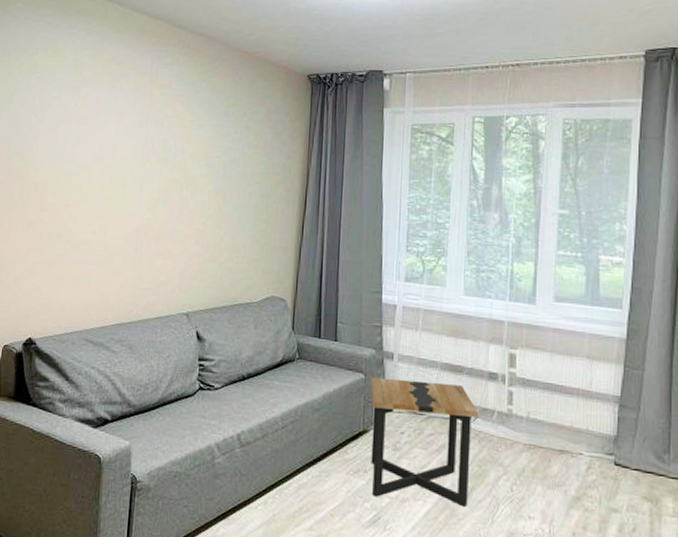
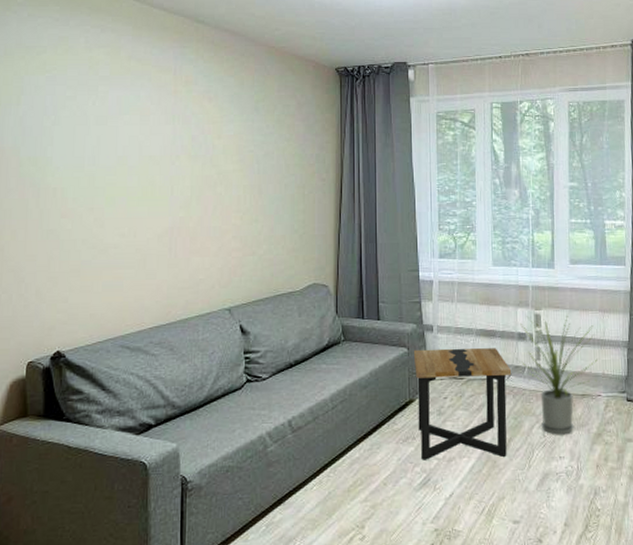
house plant: none [485,354,582,493] -> present [515,313,600,435]

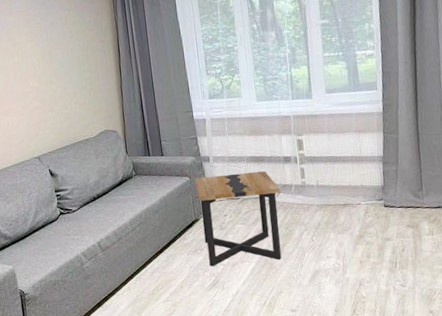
house plant: present [515,313,600,435] -> none [281,136,359,240]

